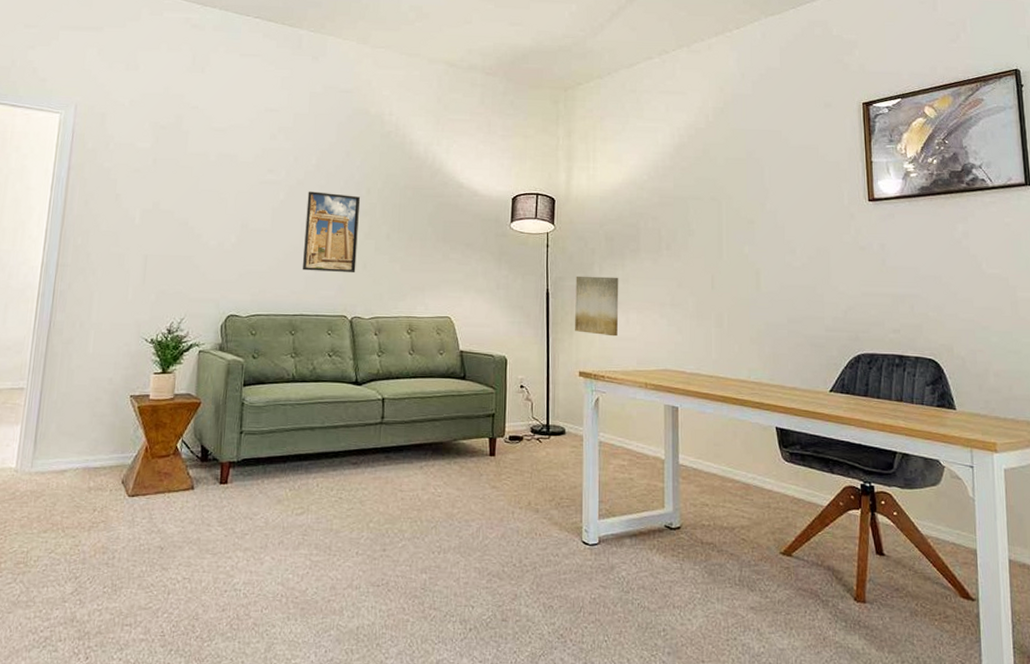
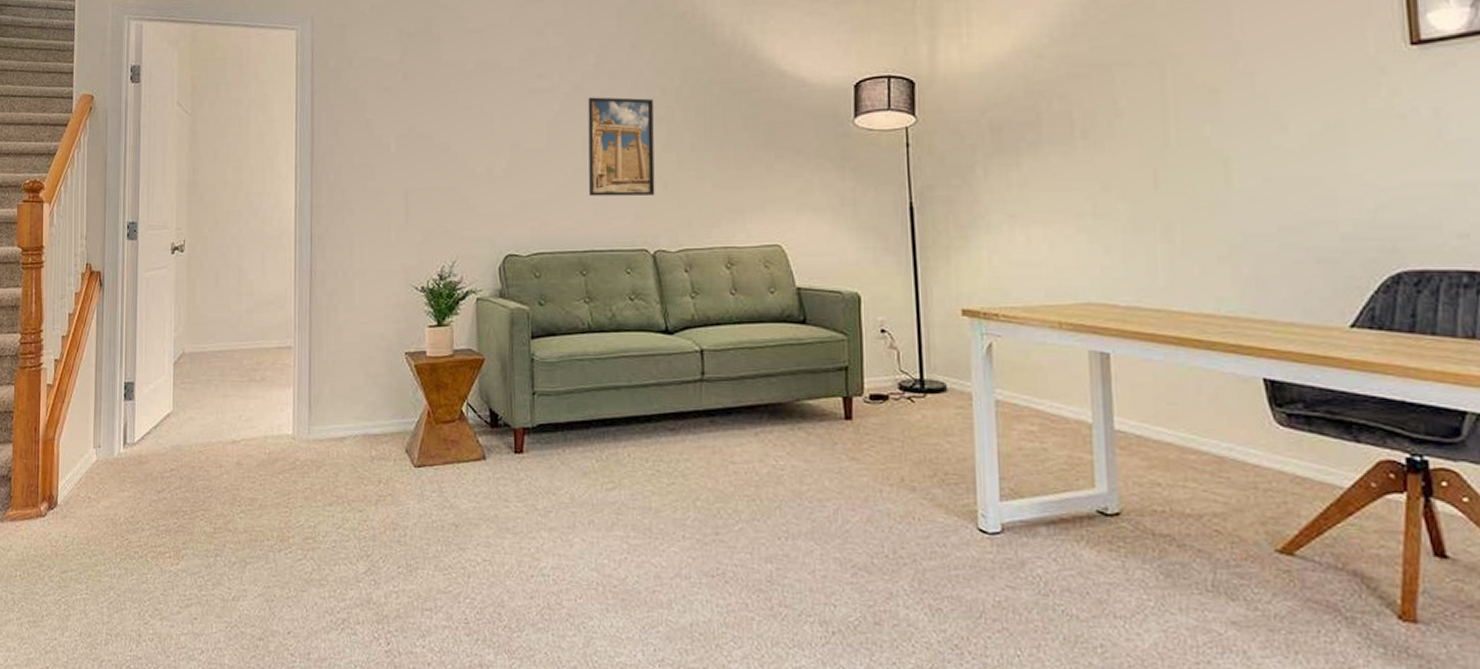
wall art: present [575,275,619,337] -> none [950,181,1015,261]

